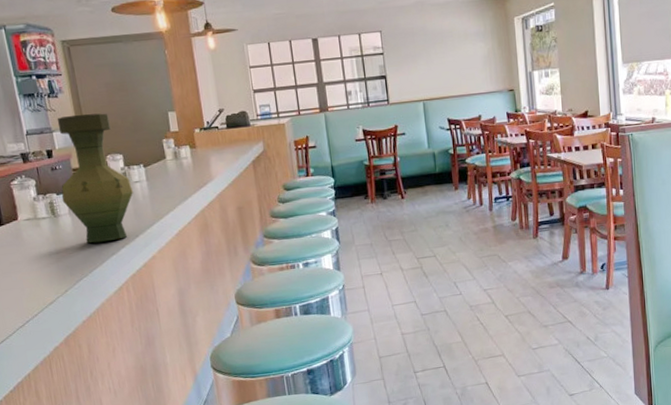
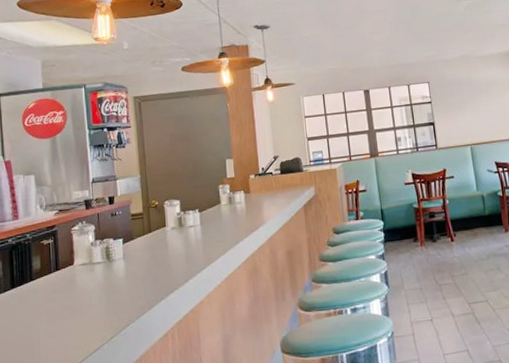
vase: present [57,113,134,244] -> none [118,161,188,289]

